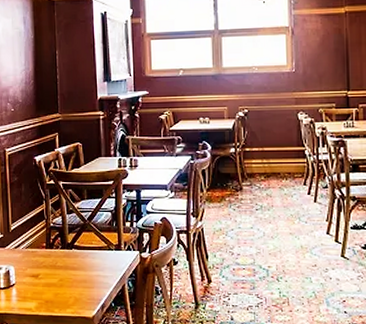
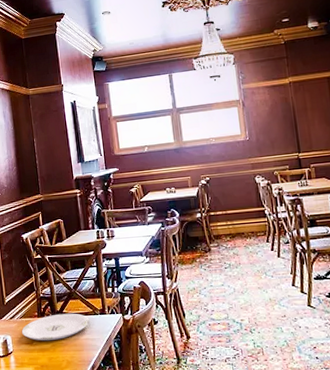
plate: none [26,246,103,275] -> present [21,313,89,341]

